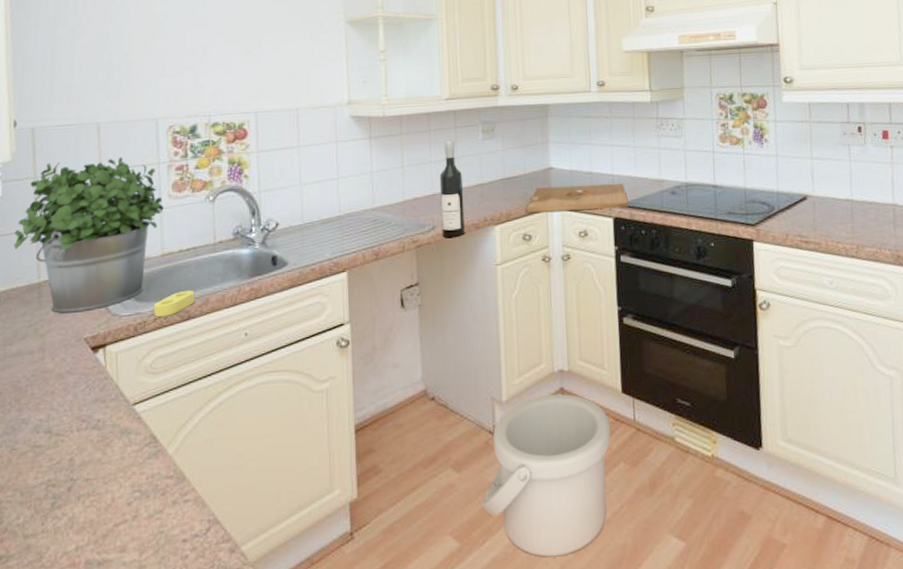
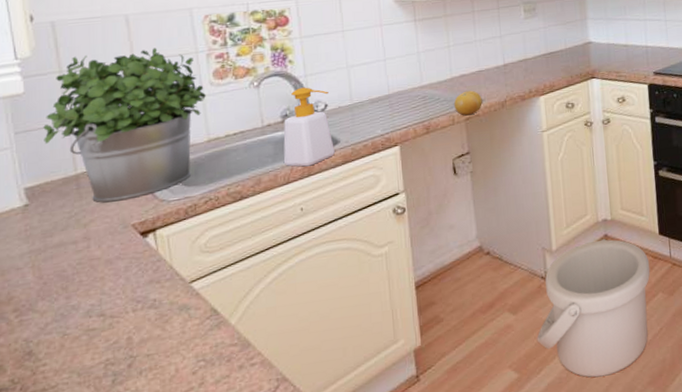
sponge: present [153,290,195,318] -> none [203,172,246,200]
soap bottle: none [232,204,282,289] -> present [283,87,335,167]
fruit: none [406,215,435,243] -> present [454,90,482,116]
bottle: present [439,139,465,239] -> none [485,19,512,110]
platter: present [527,183,629,213] -> none [569,54,661,83]

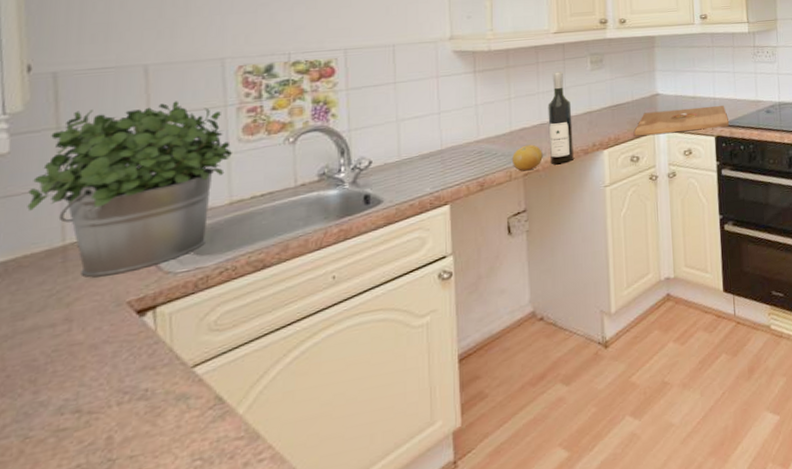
soap bottle: present [283,87,335,167] -> none [316,142,376,230]
bottle: none [485,19,512,110] -> present [548,70,574,165]
bucket: present [537,238,651,378] -> none [591,298,714,452]
platter: none [569,54,661,83] -> present [634,105,729,136]

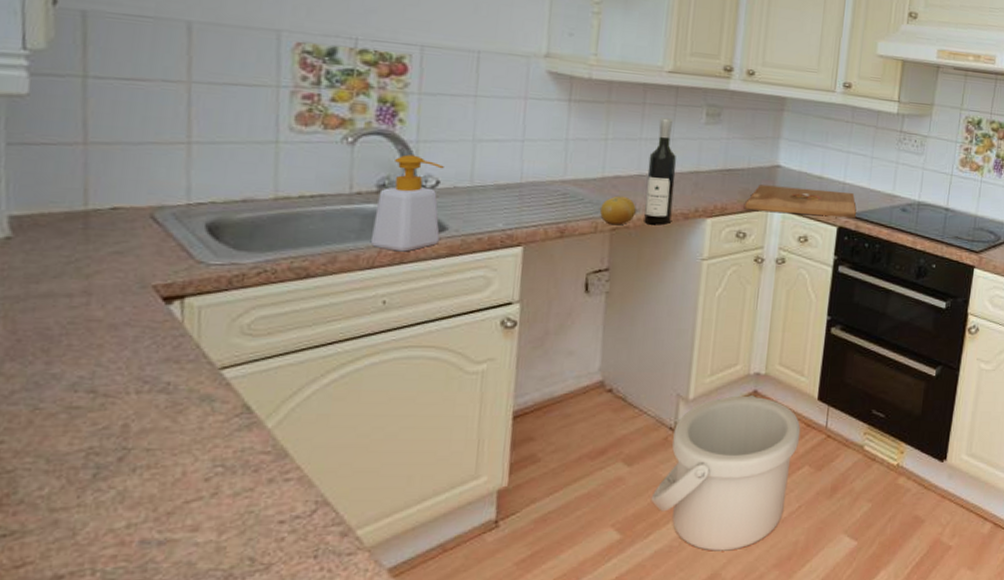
potted plant: present [27,101,232,278] -> none [46,60,281,254]
soap bottle: none [316,142,376,230] -> present [370,154,444,252]
bucket: none [591,298,714,452] -> present [651,394,801,551]

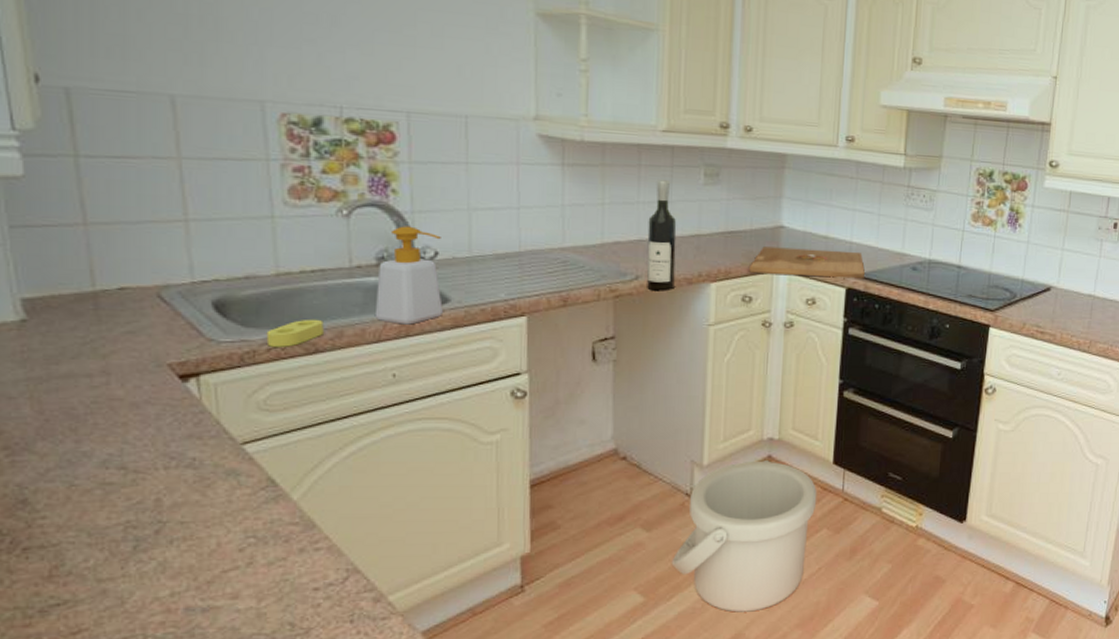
sponge: none [257,243,318,273] -> present [266,319,324,349]
fruit: present [600,196,636,226] -> none [602,262,638,293]

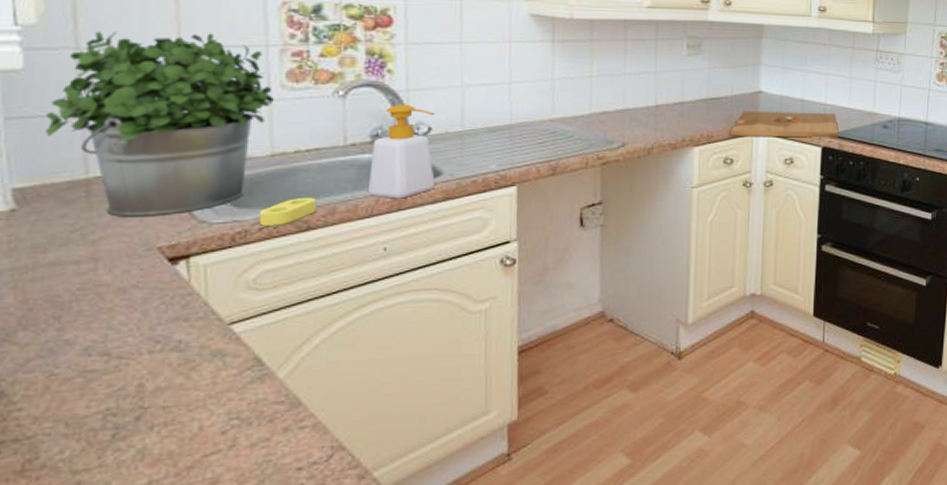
potted plant: none [50,138,277,333] -> present [45,31,274,217]
bottle: present [646,178,677,292] -> none [632,51,662,157]
bucket: present [671,459,817,612] -> none [657,315,799,470]

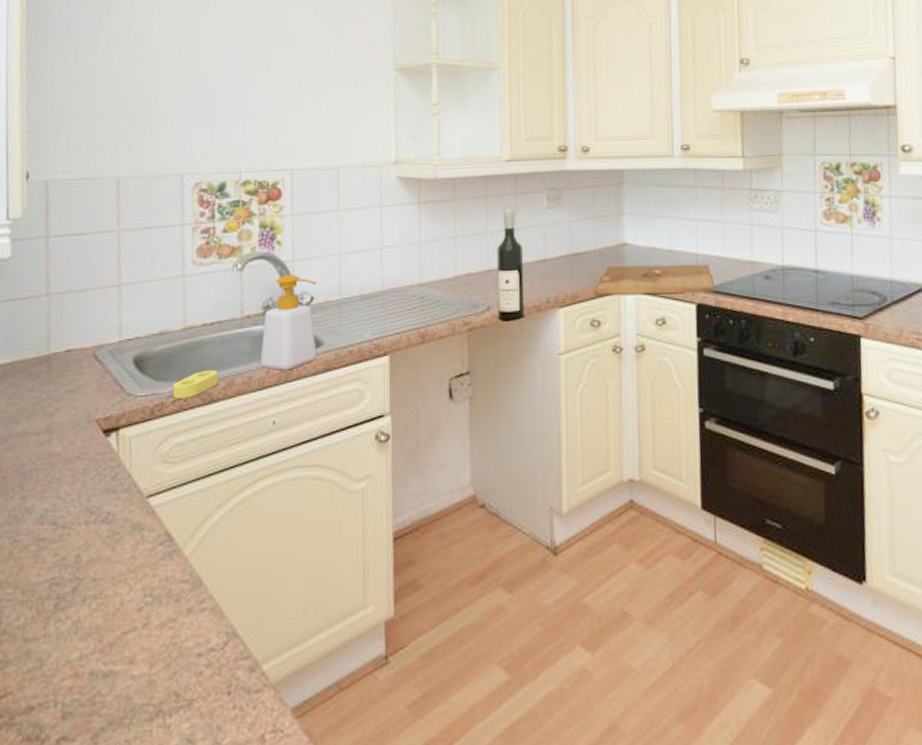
potted plant: present [45,31,274,217] -> none [22,216,187,391]
bottle: none [632,51,662,157] -> present [497,207,524,321]

